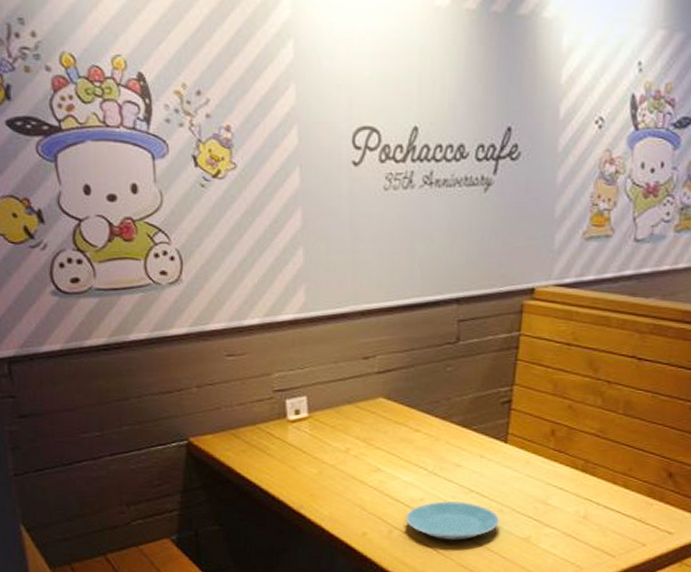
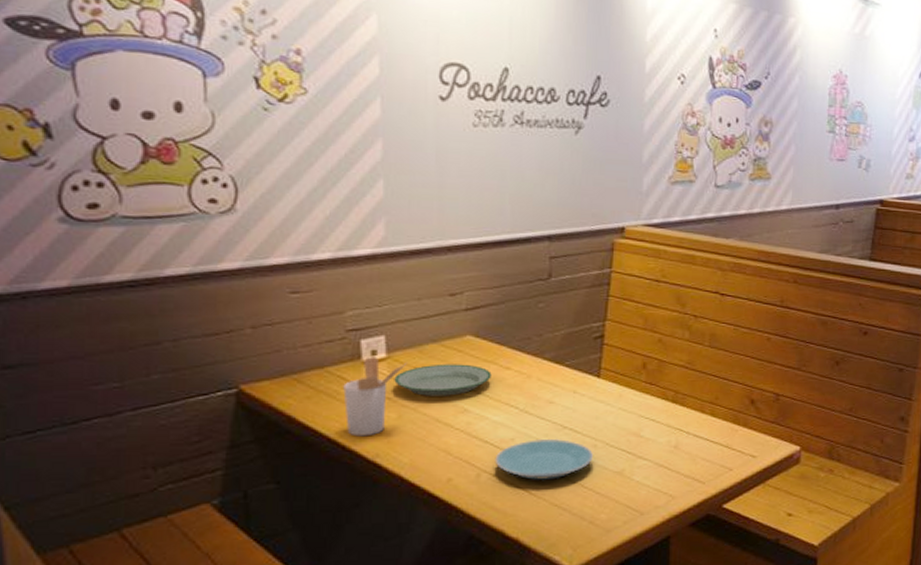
utensil holder: none [272,414,326,489] -> present [343,355,408,437]
plate: none [315,424,402,455] -> present [394,364,492,396]

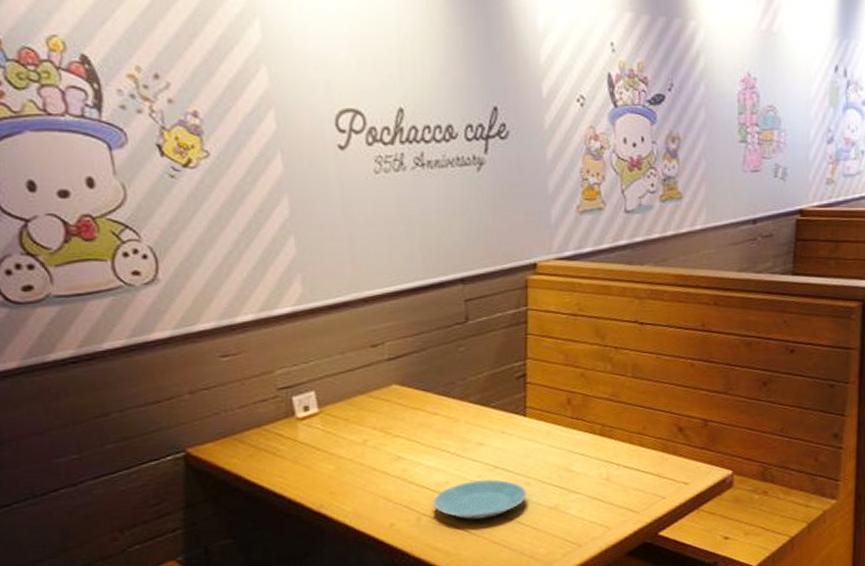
utensil holder: present [343,355,408,437] -> none [282,411,339,490]
plate: present [394,364,492,396] -> none [328,413,421,447]

